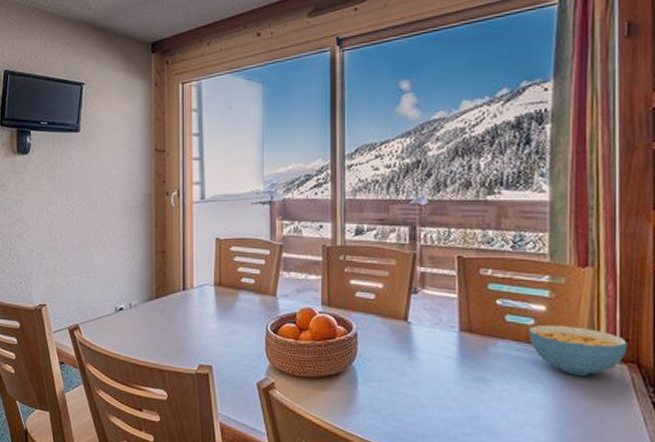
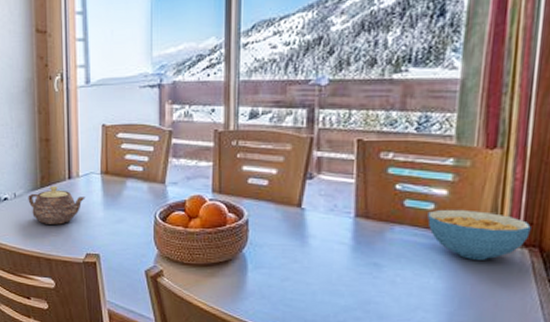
teapot: none [143,296,199,335] -> present [28,185,86,225]

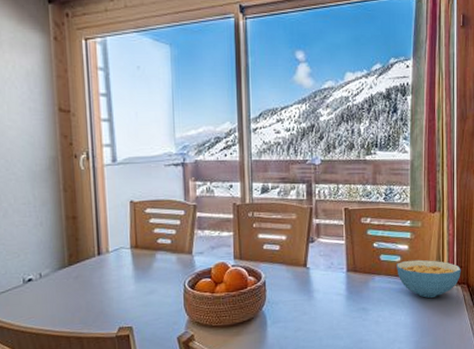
teapot: present [28,185,86,225] -> none [55,262,116,302]

